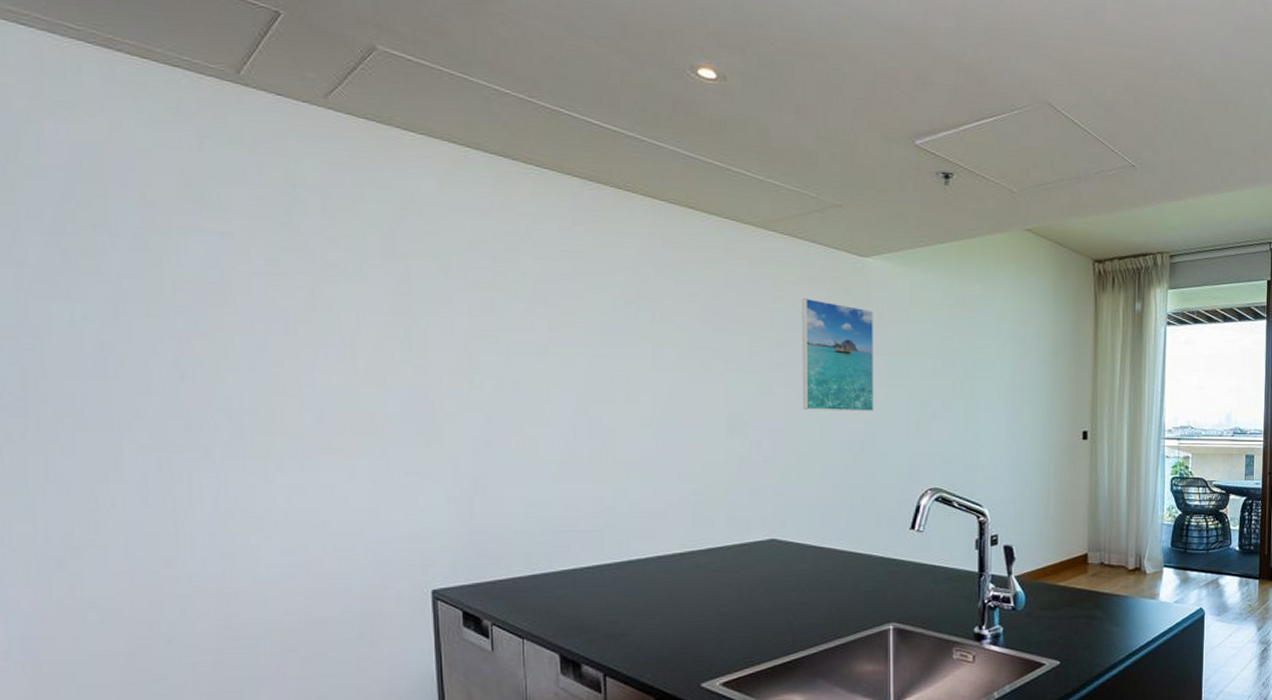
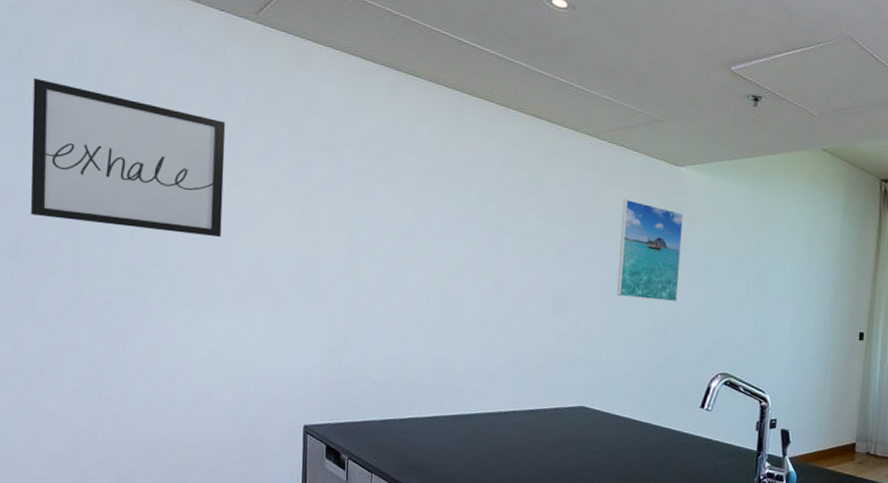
wall art: none [29,188,304,373] -> present [30,78,226,238]

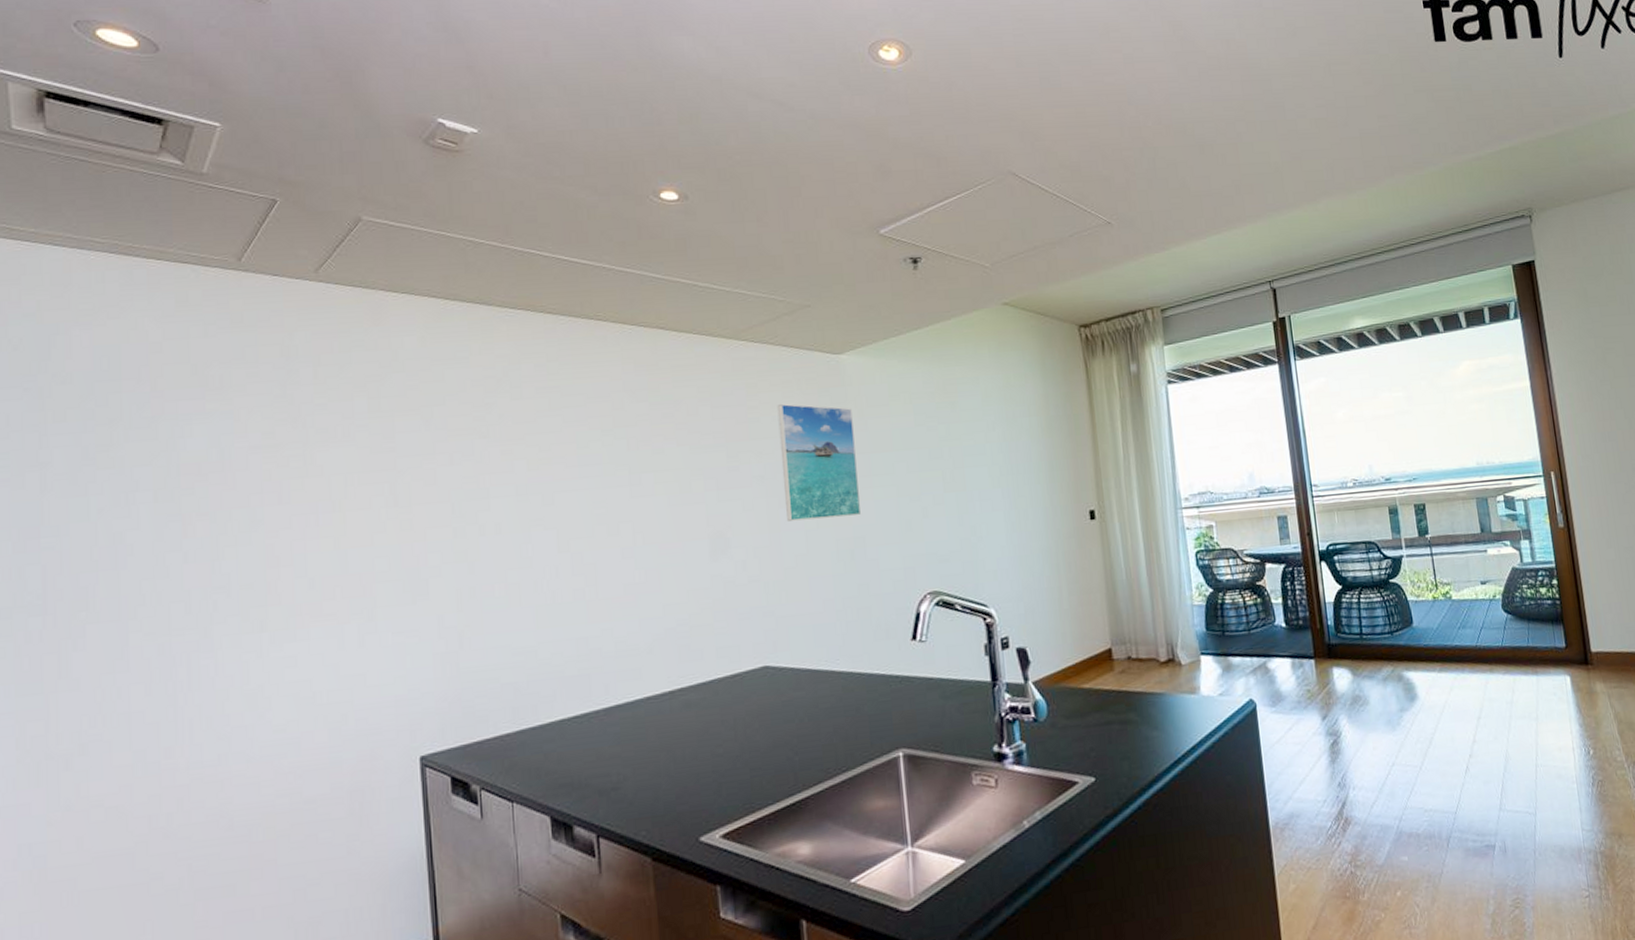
wall art: present [30,78,226,238] -> none [55,392,296,557]

